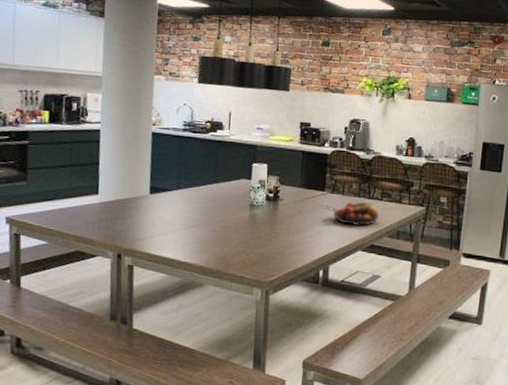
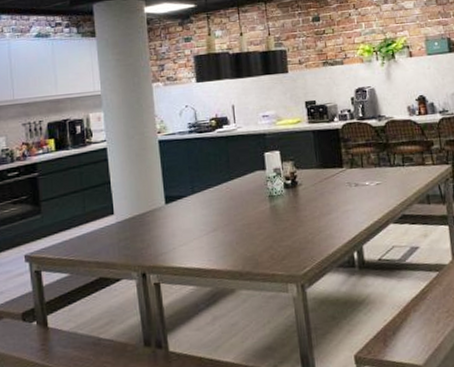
fruit bowl: present [333,200,380,226] -> none [356,169,405,198]

